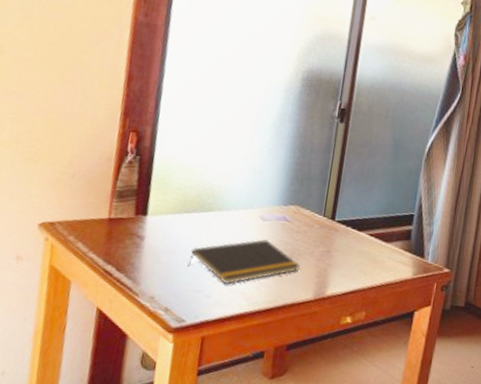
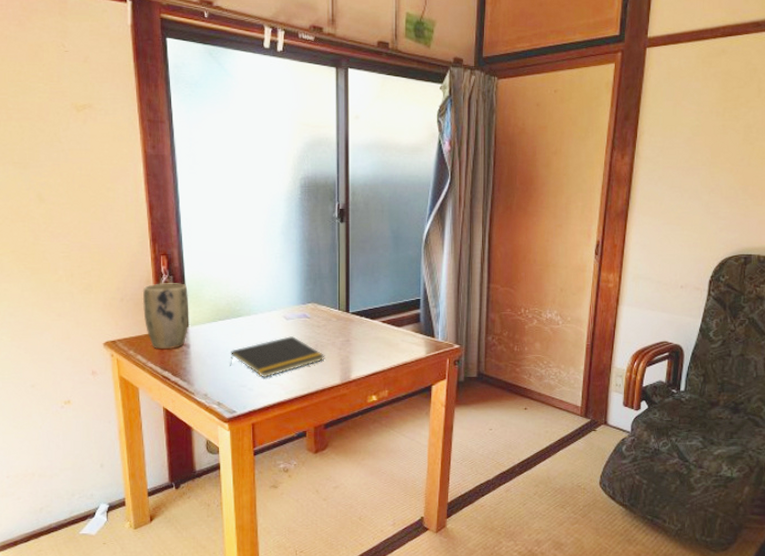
plant pot: none [95,162,155,240] -> present [142,283,189,350]

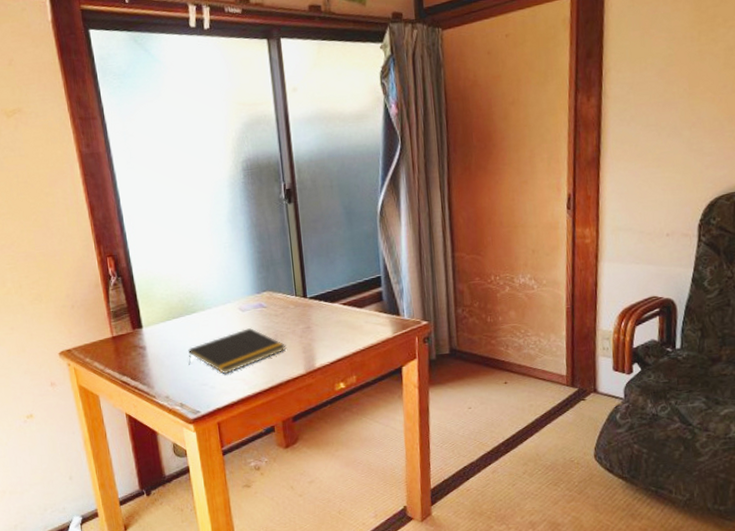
plant pot: present [142,283,189,350] -> none [92,284,143,355]

